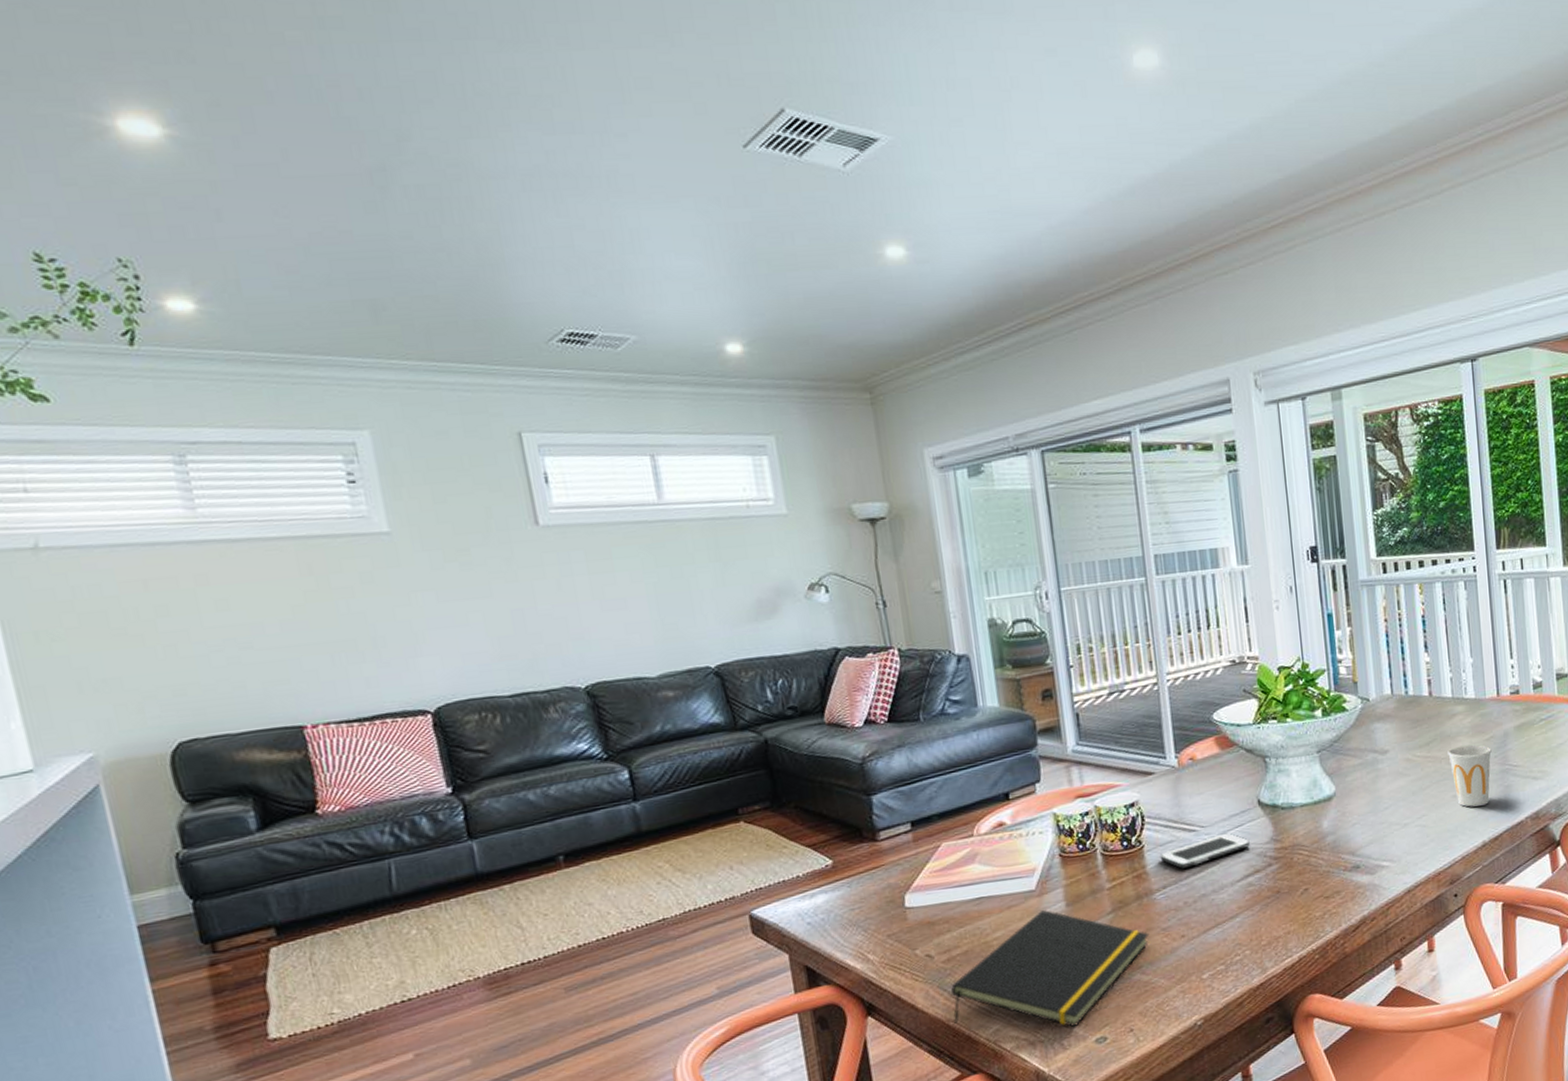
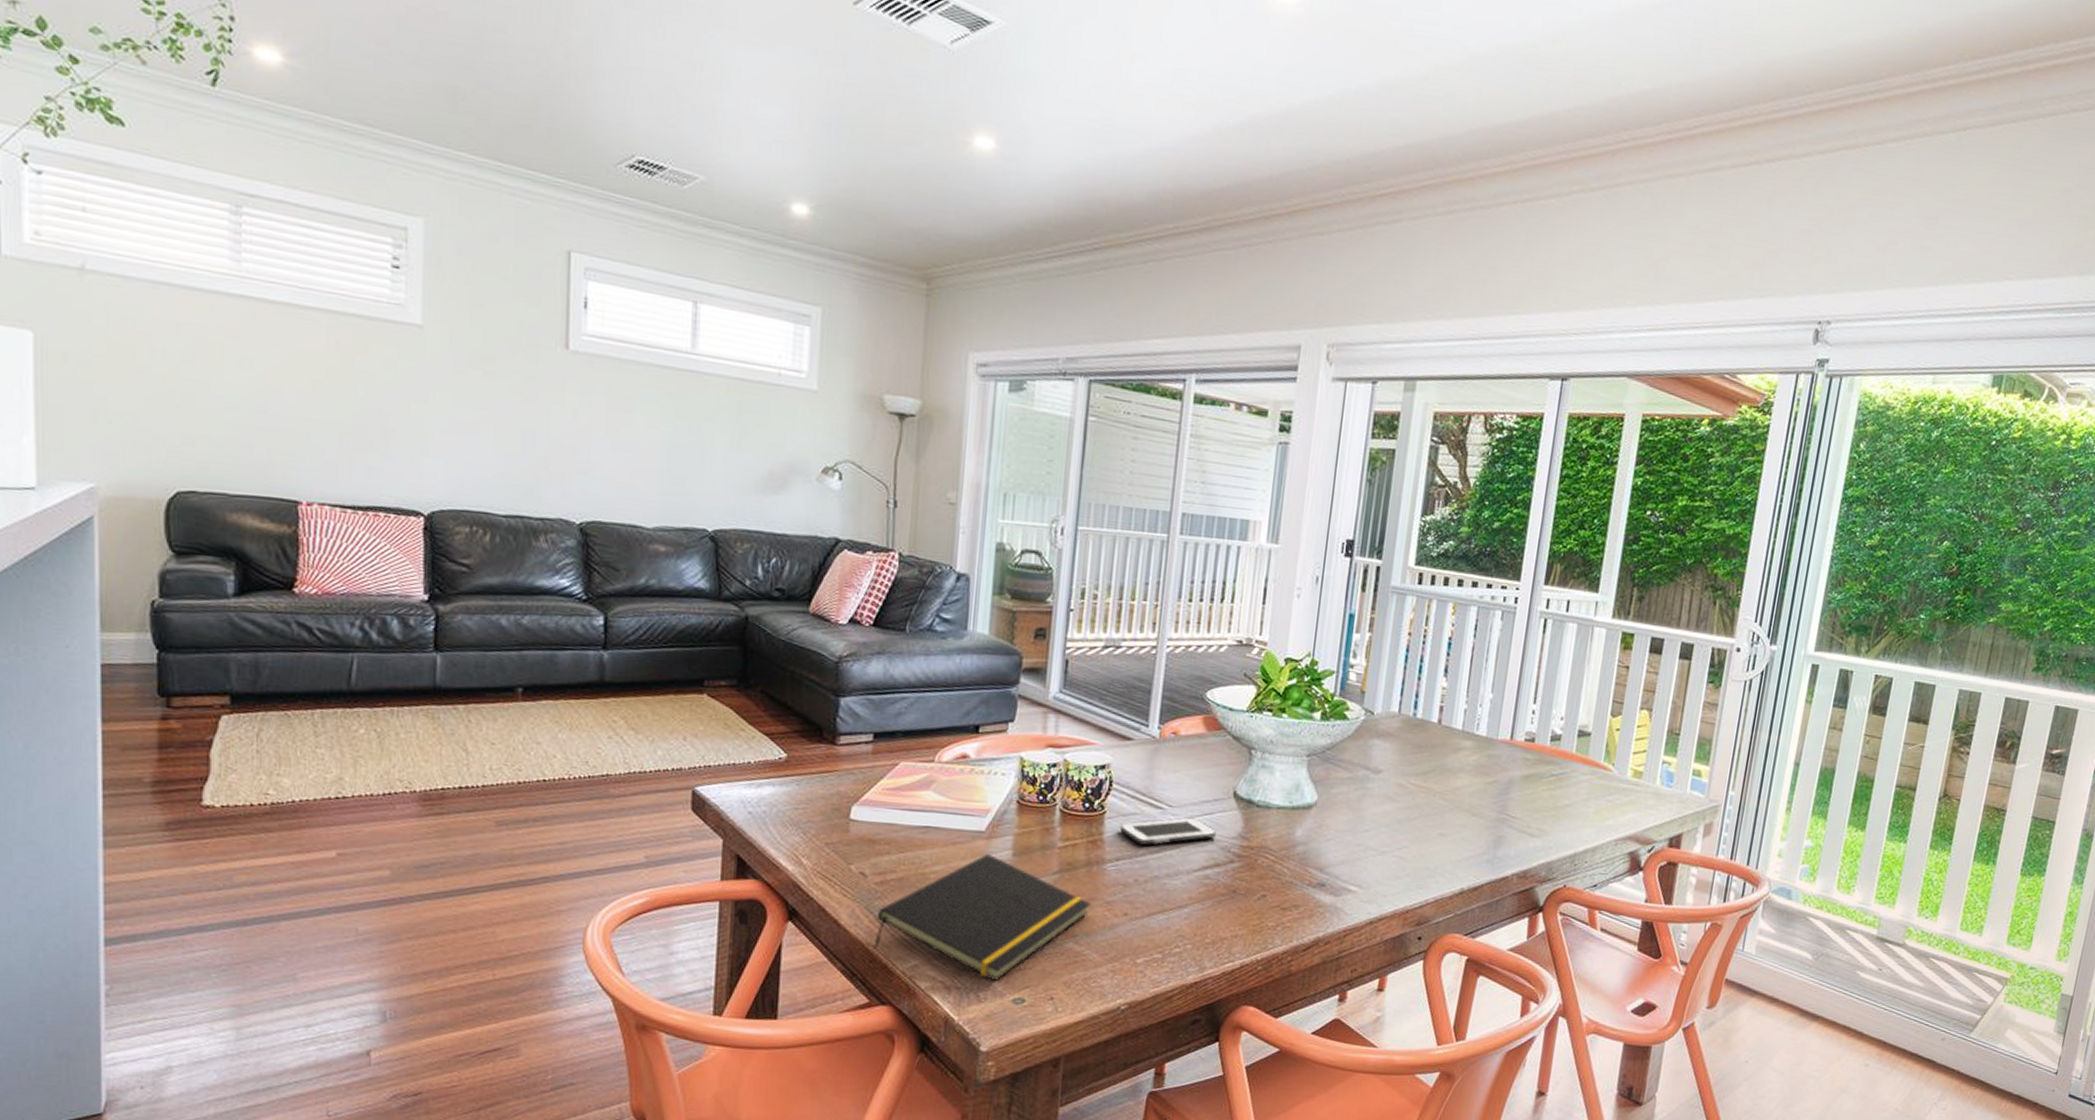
cup: present [1448,745,1492,807] -> none [1444,783,1492,851]

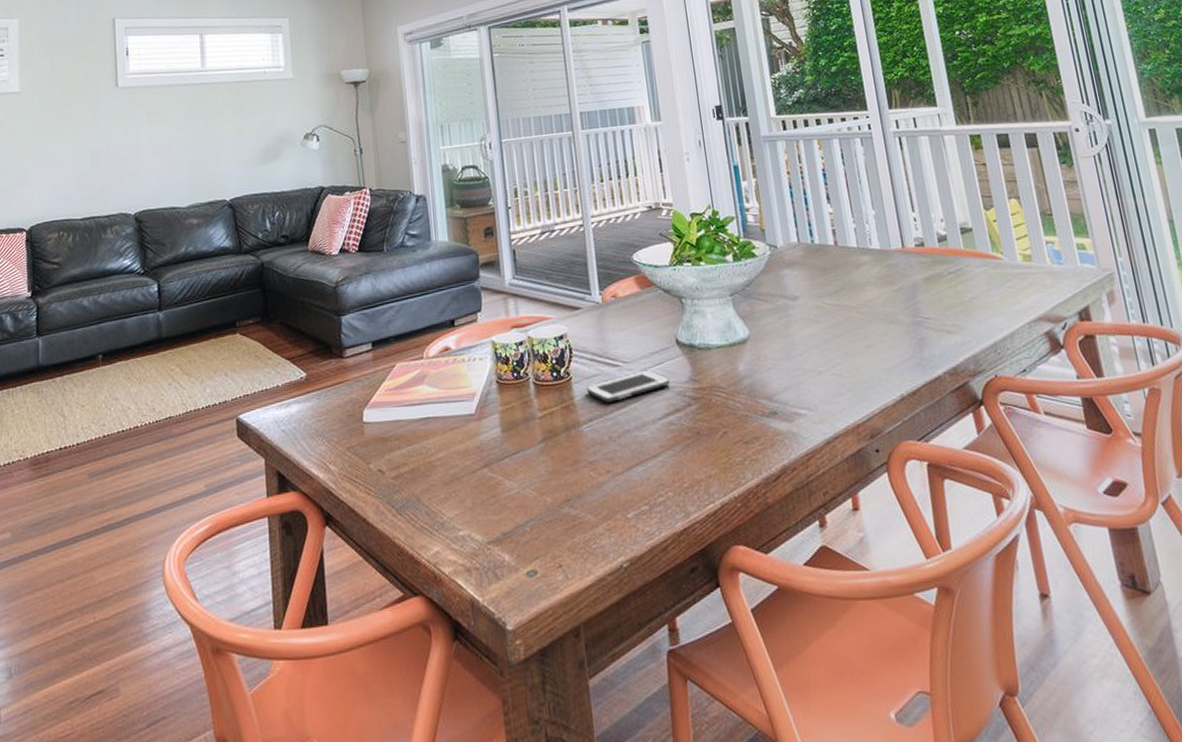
notepad: present [874,853,1092,982] -> none [398,433,577,557]

